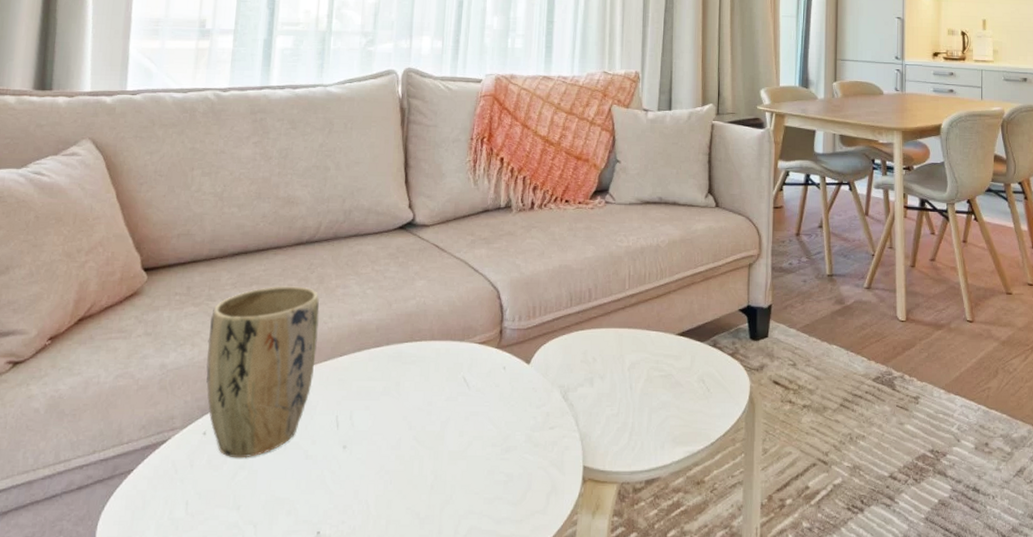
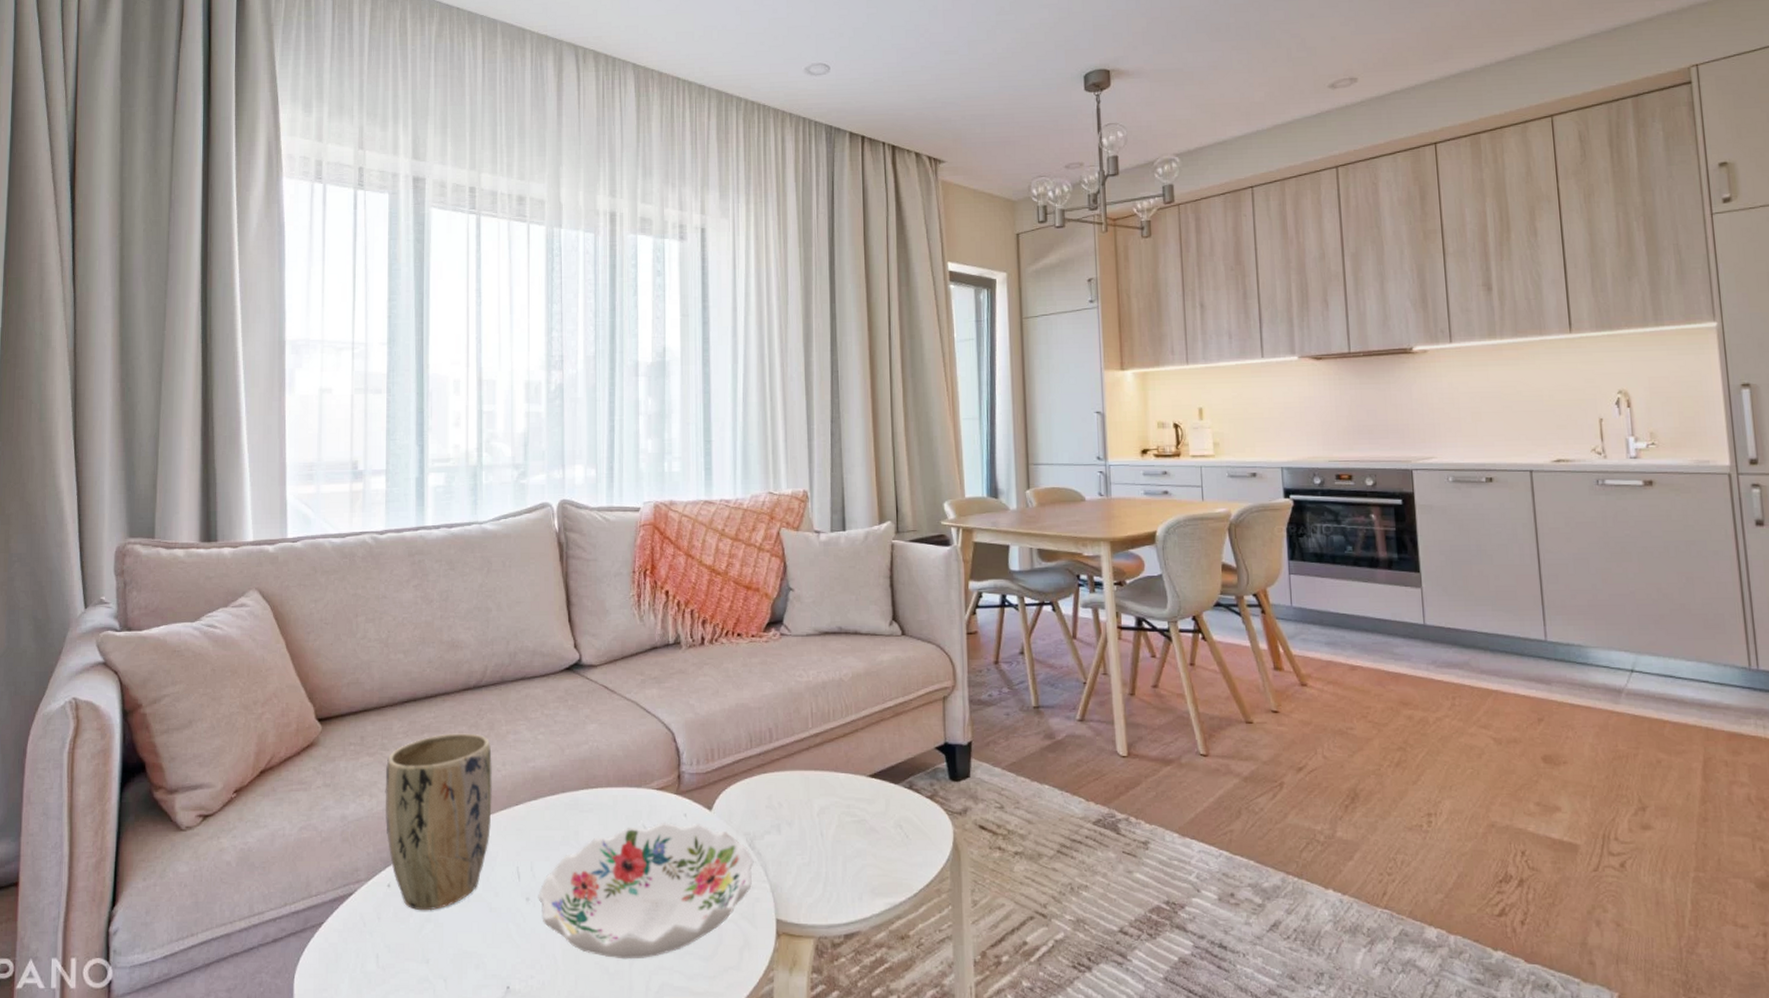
decorative bowl: none [355,375,566,505] -> present [538,823,754,960]

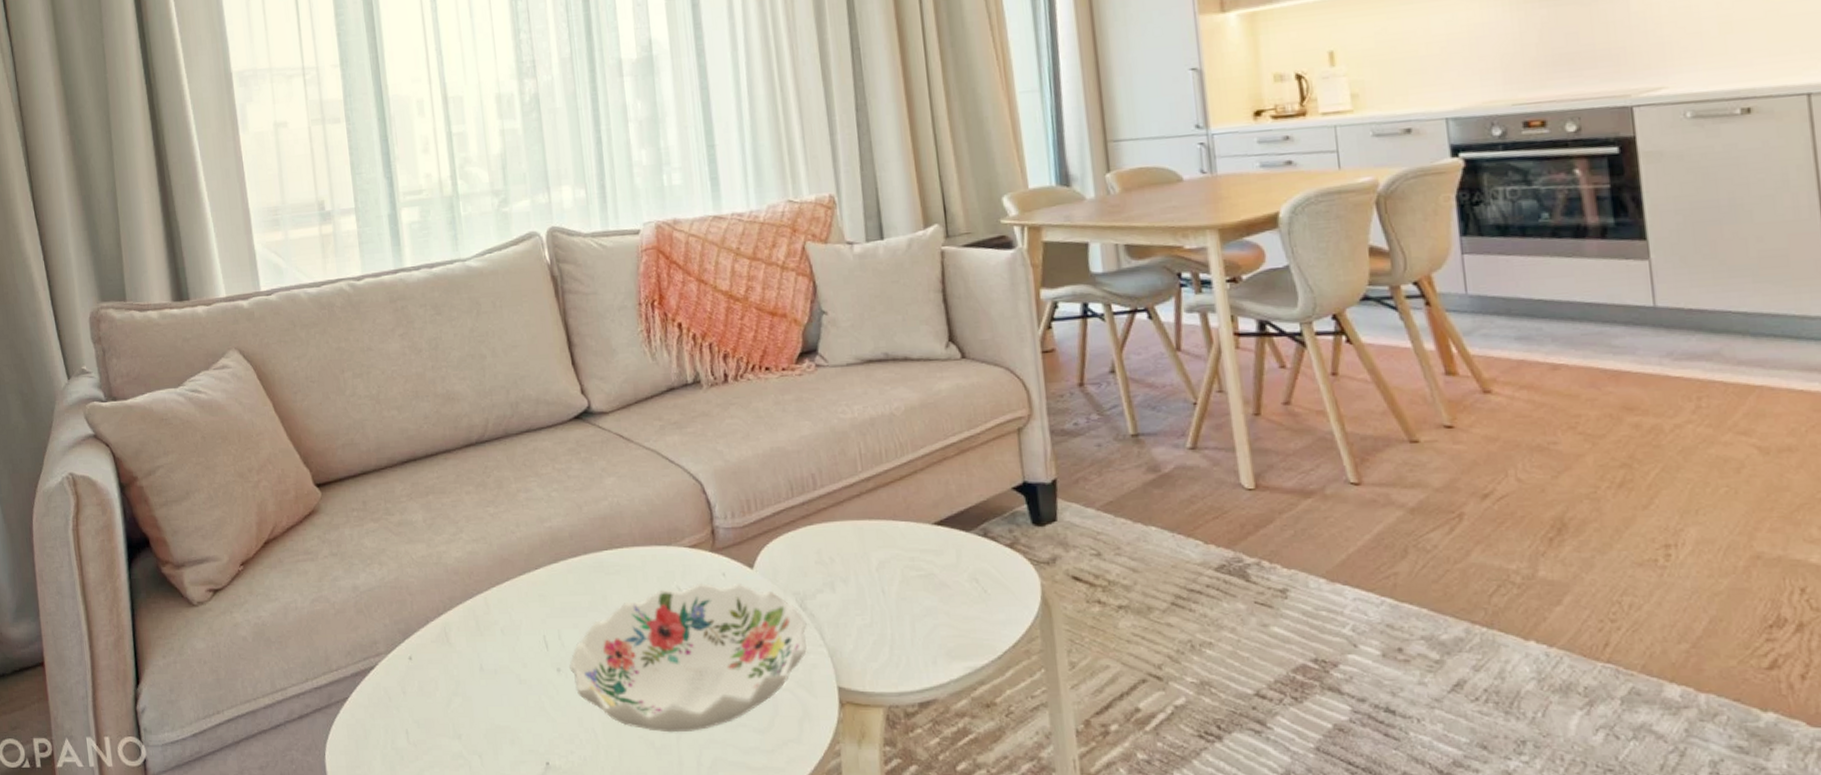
plant pot: present [385,733,492,911] -> none [392,493,511,684]

